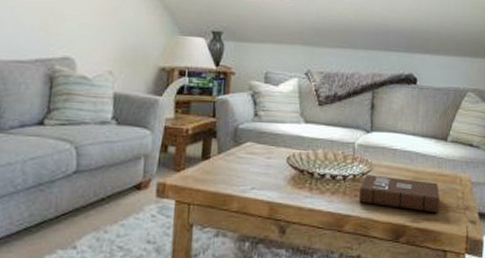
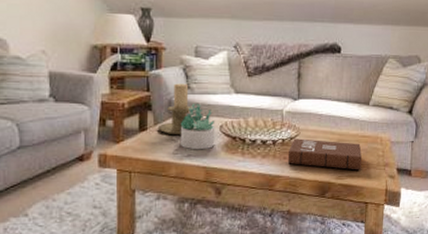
candle holder: none [221,110,259,166] -> present [157,83,193,136]
succulent plant: none [245,131,283,183] -> present [180,103,215,150]

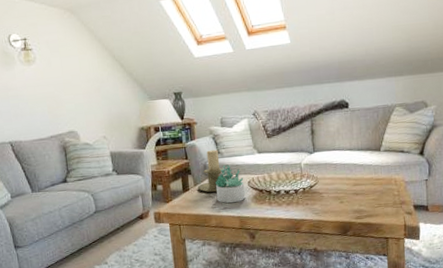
book: present [287,138,362,170] -> none [309,185,379,210]

